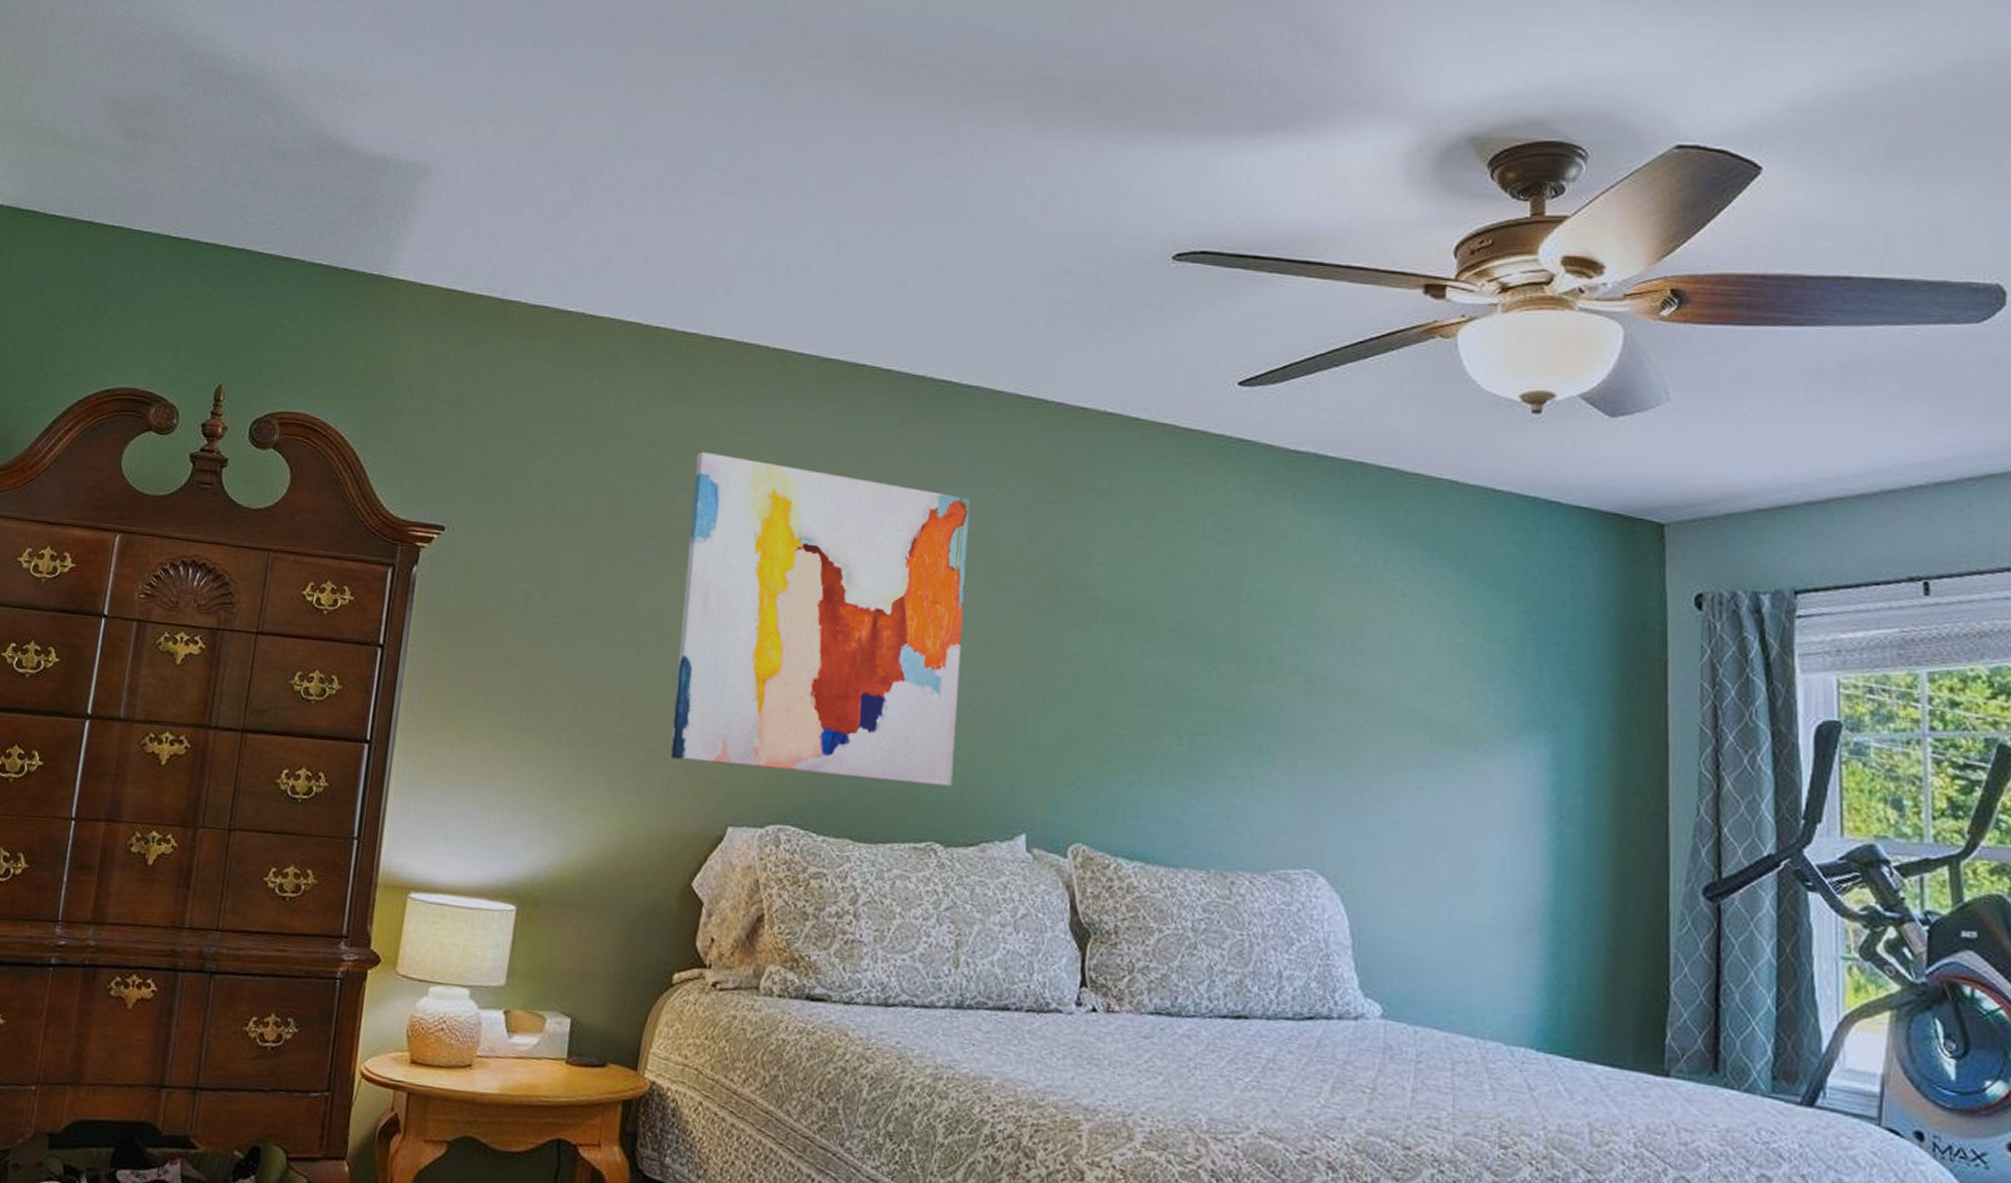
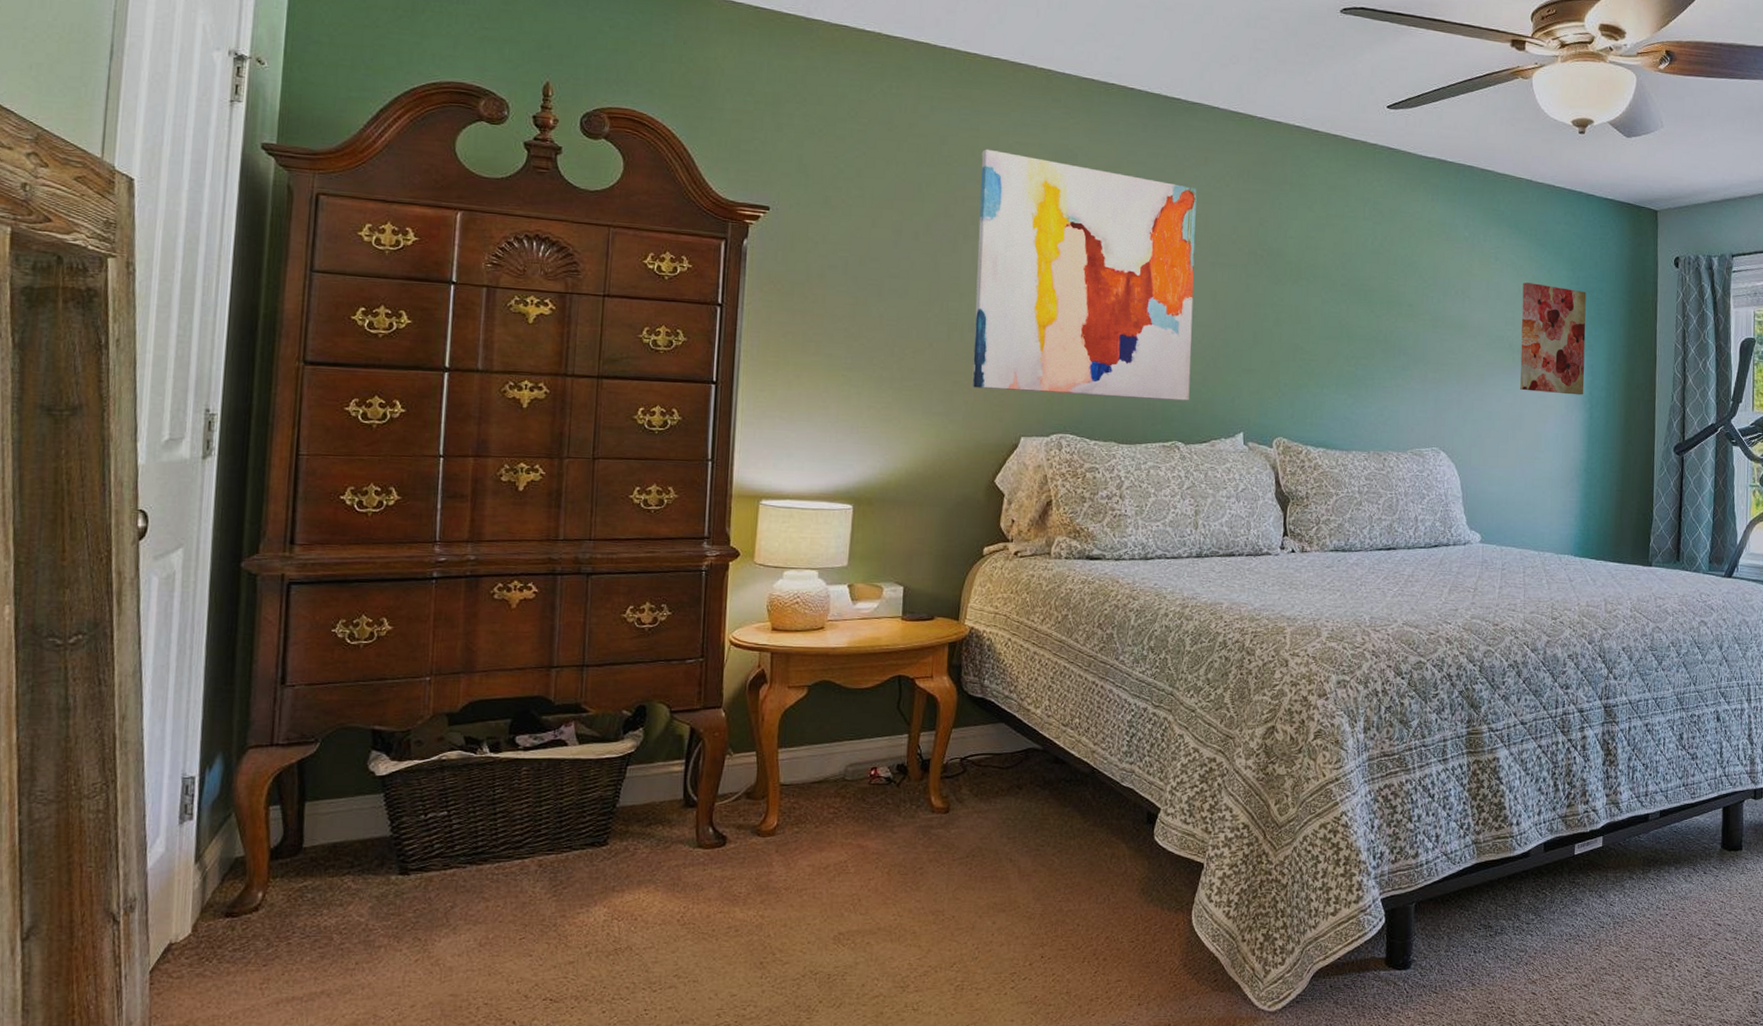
wall art: none [1442,630,1549,801] -> present [1520,282,1586,395]

